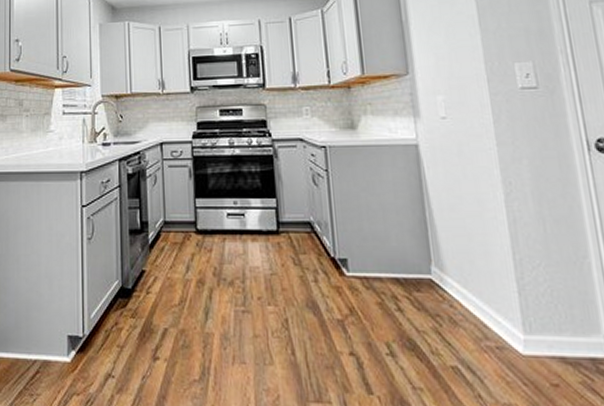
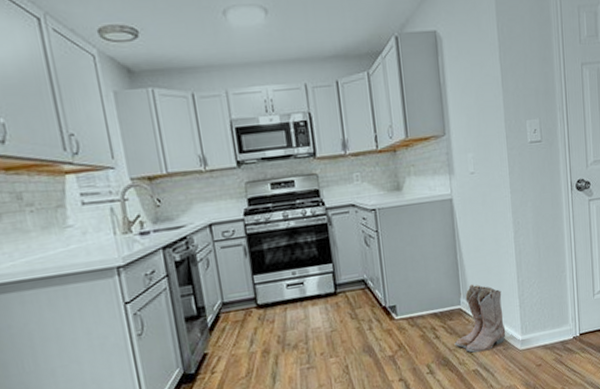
boots: none [423,251,499,345] -> present [454,284,506,354]

